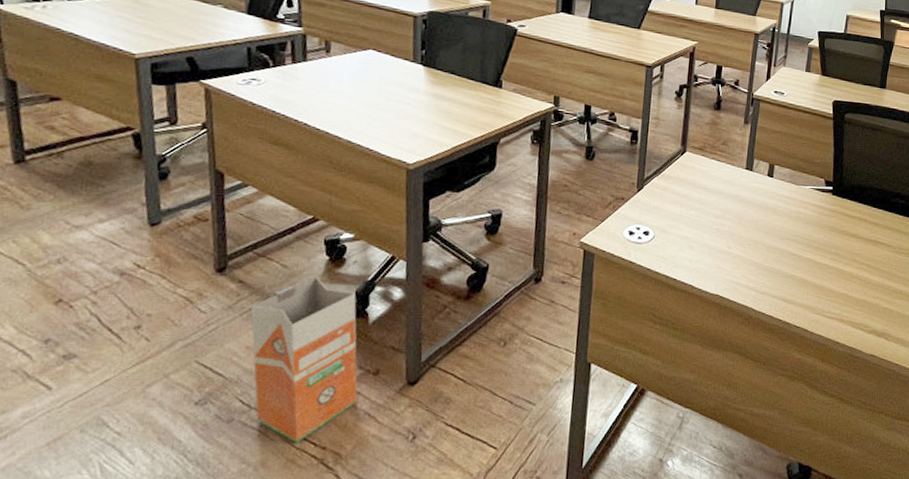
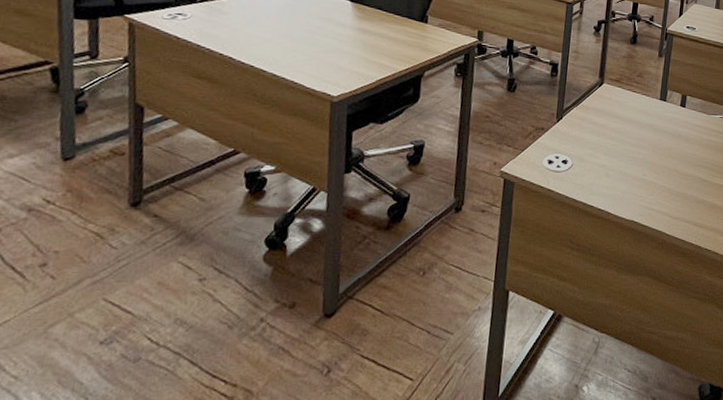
waste bin: present [250,277,358,444] -> none [164,210,275,382]

